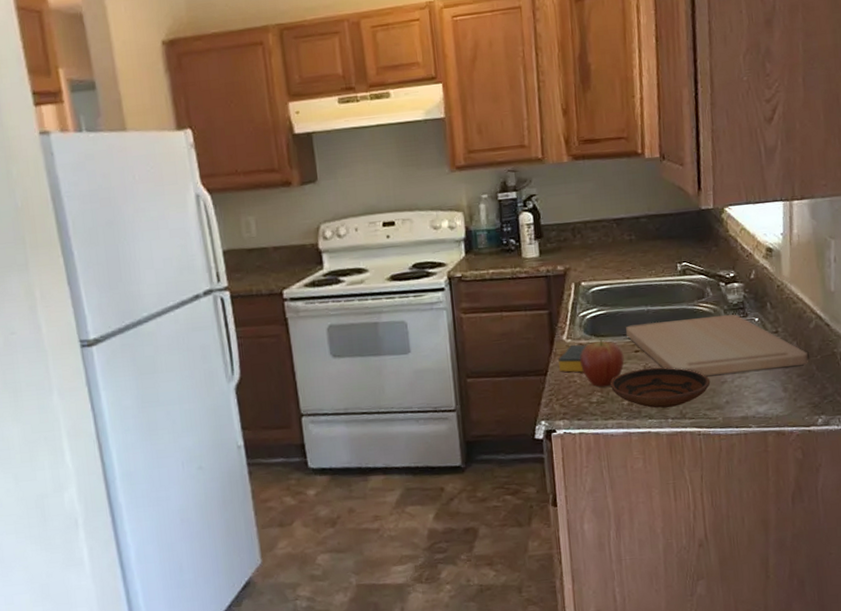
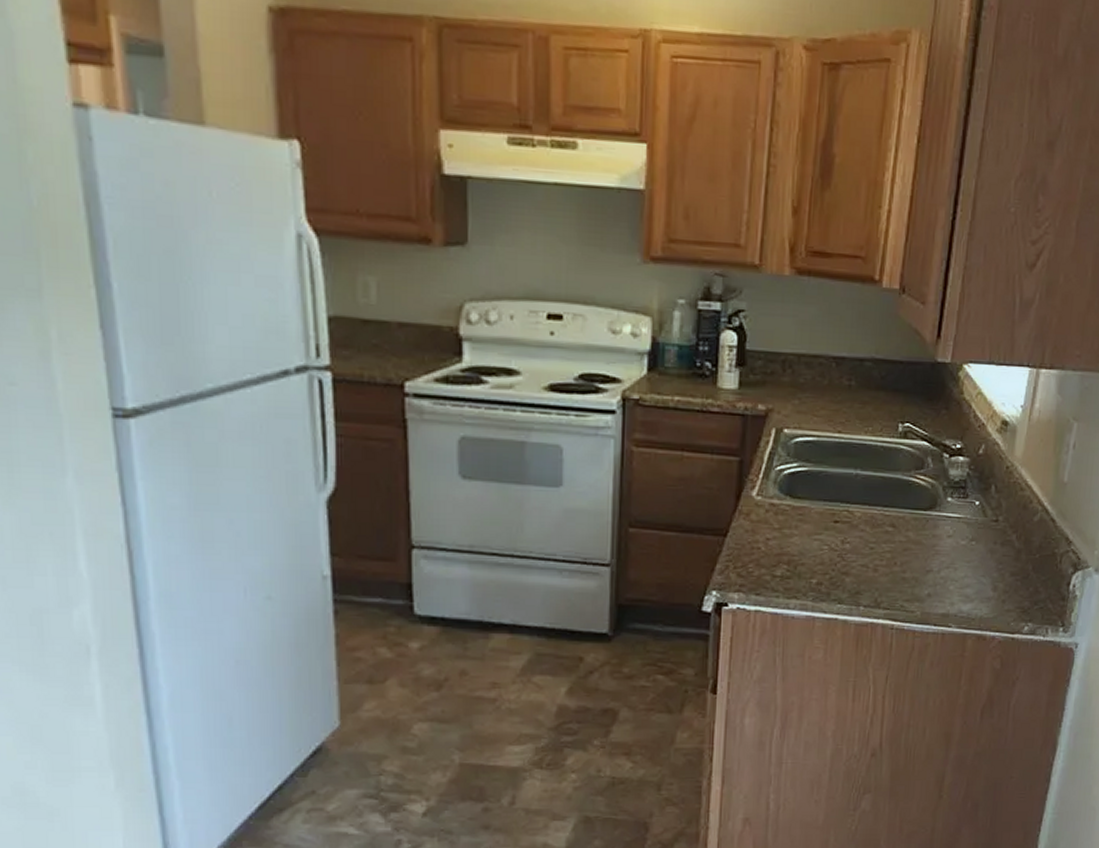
sponge: present [558,344,588,373] -> none [743,503,780,539]
fruit: present [580,339,624,387] -> none [769,501,821,560]
bowl: present [609,367,711,408] -> none [799,543,915,593]
cutting board: present [625,314,808,376] -> none [826,489,1026,564]

